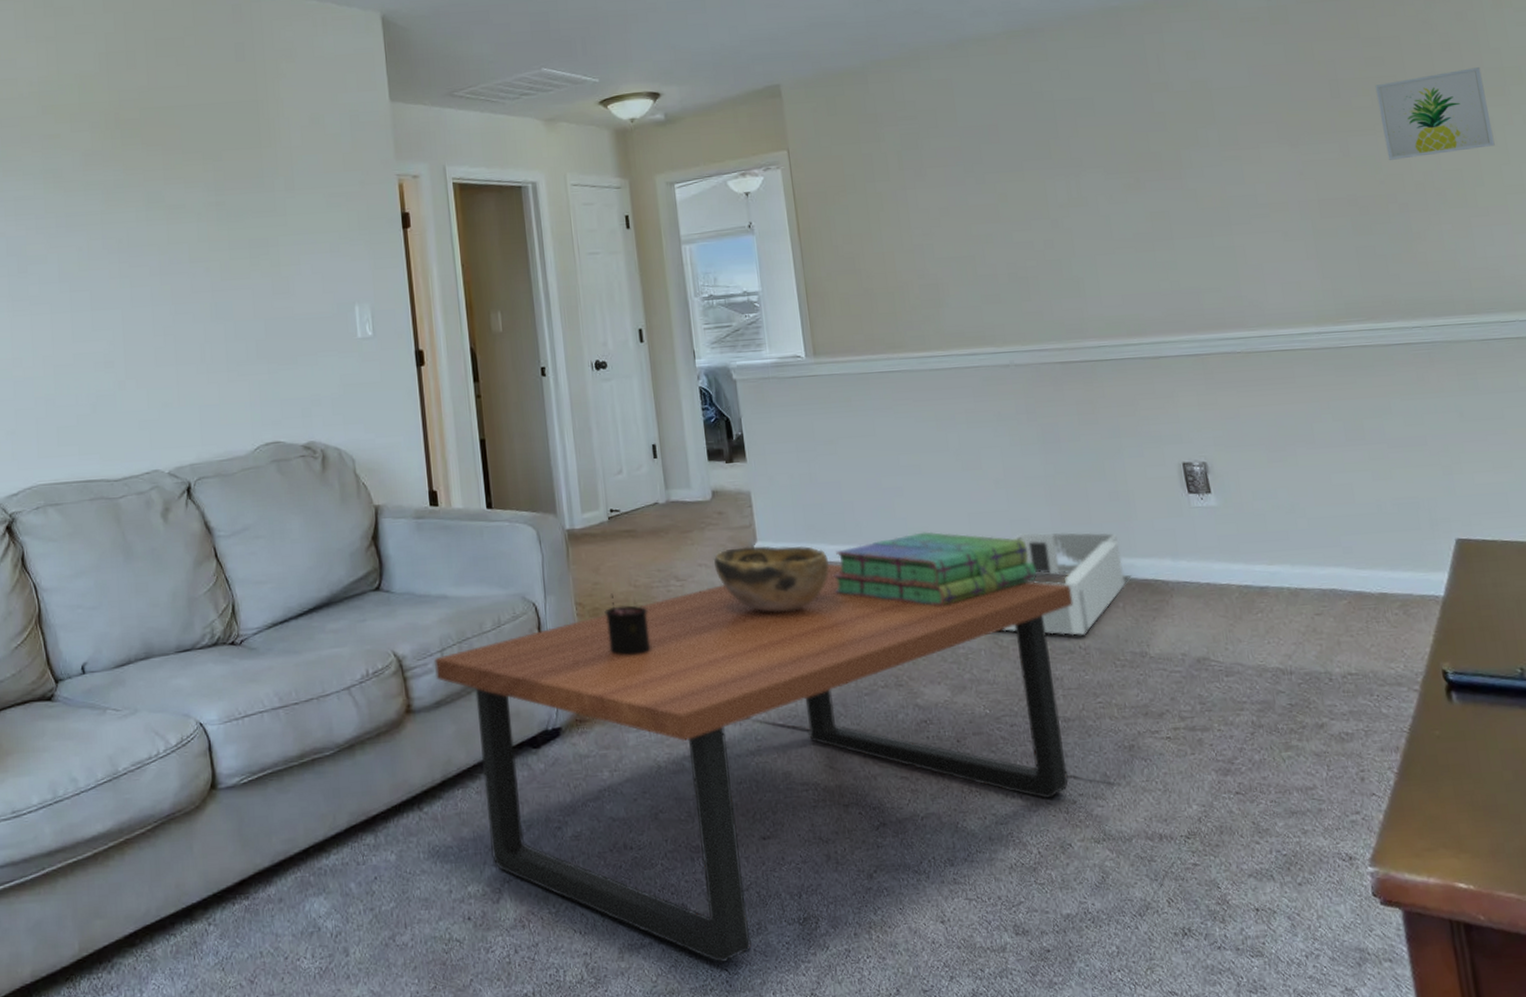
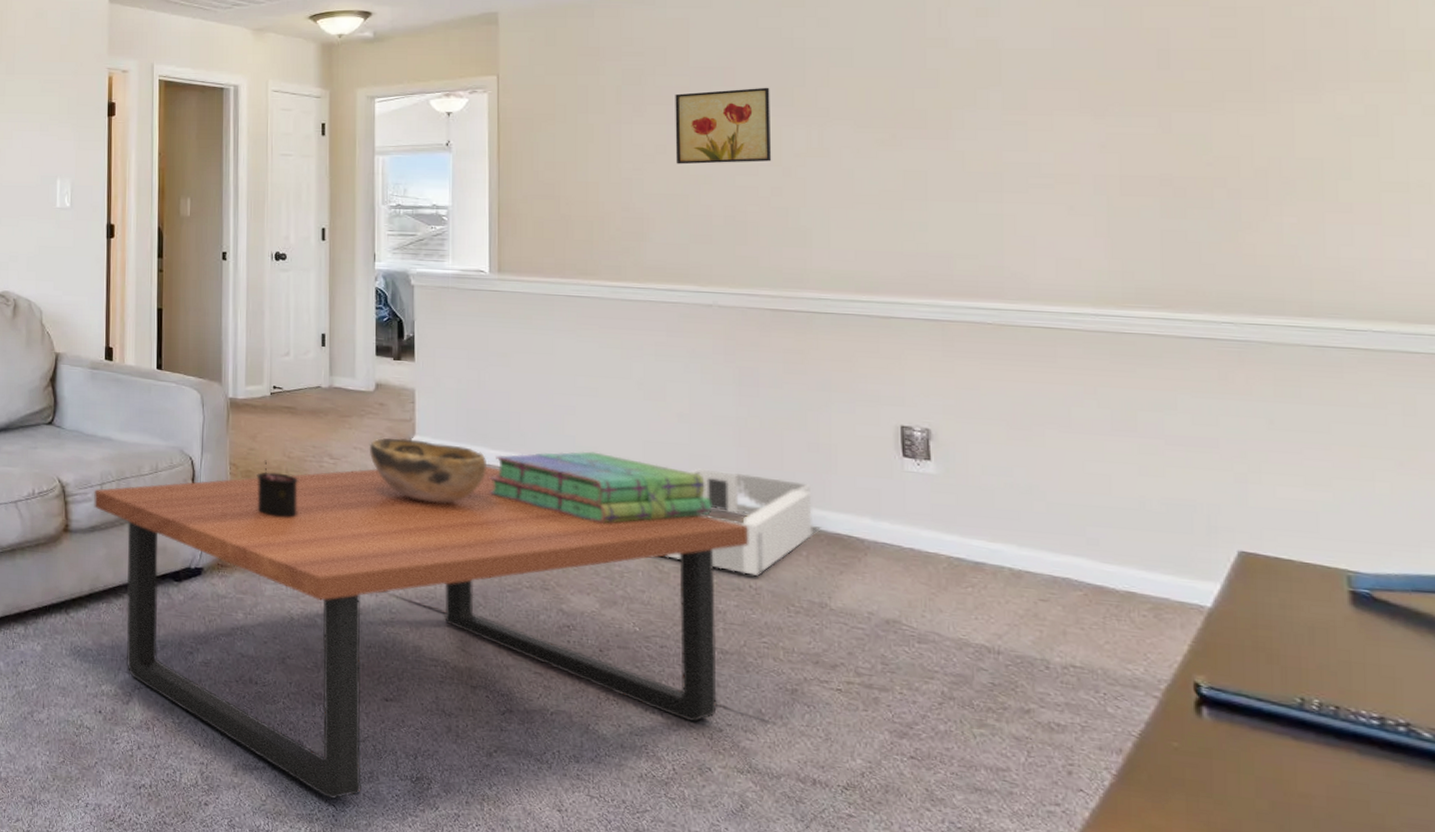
wall art: none [949,141,1041,226] -> present [675,87,772,165]
wall art: present [1375,67,1495,160] -> none [1219,48,1376,142]

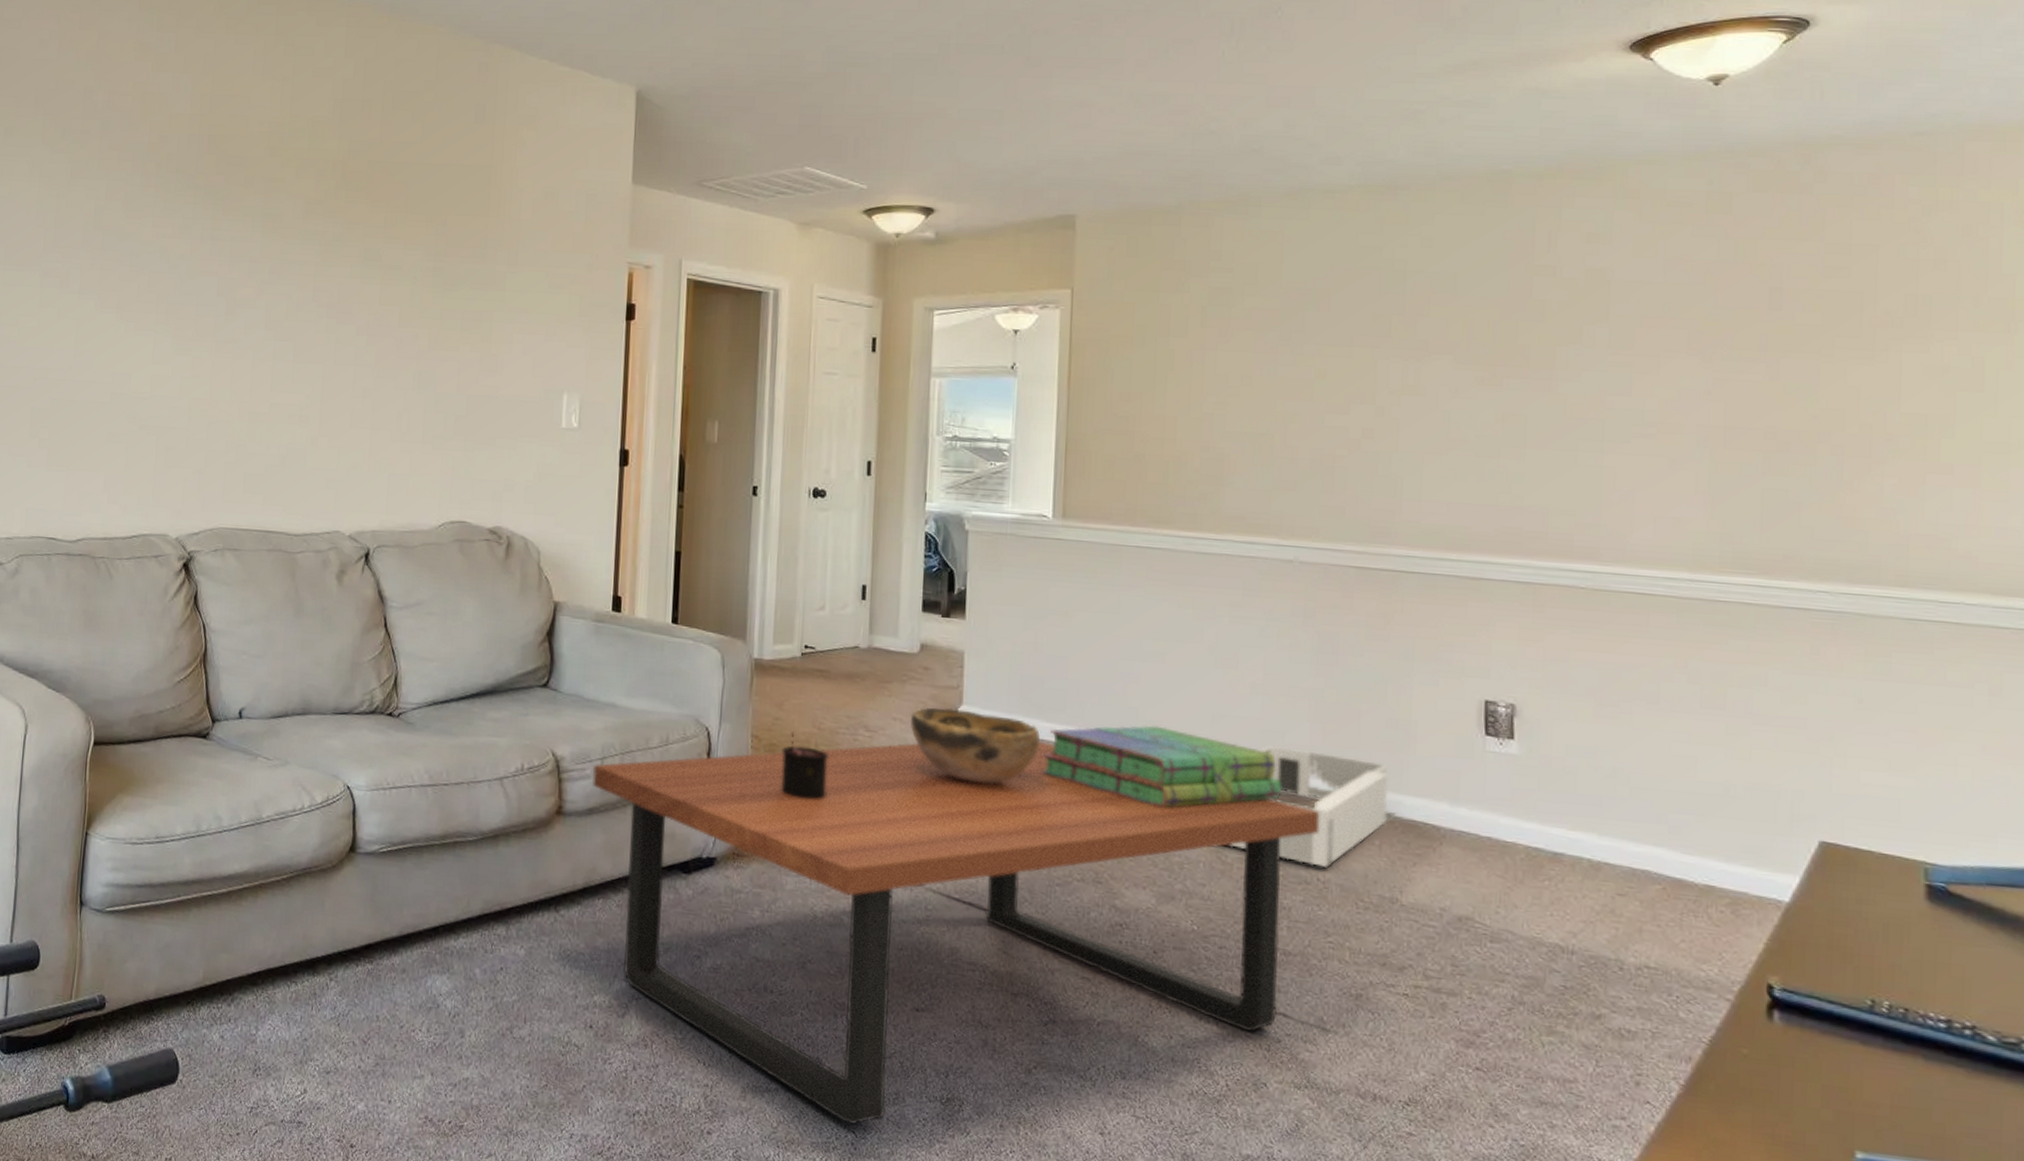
wall art: present [675,87,772,165] -> none [1262,313,1367,400]

